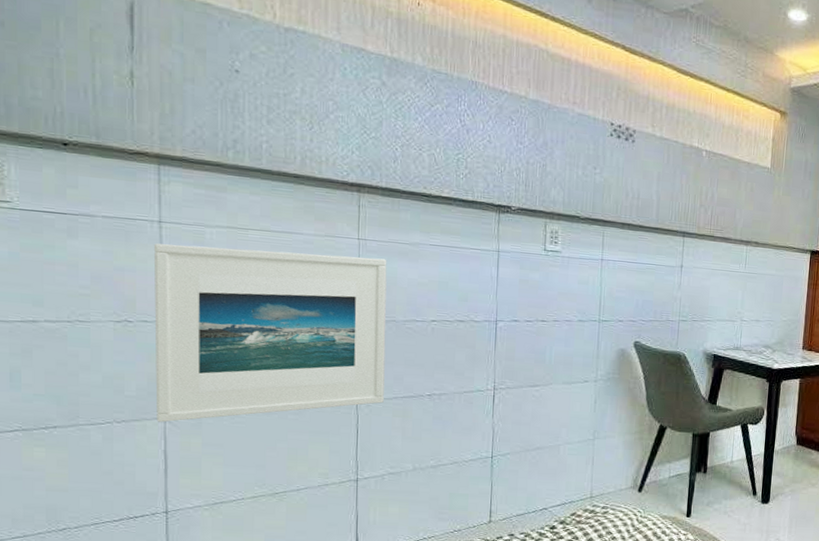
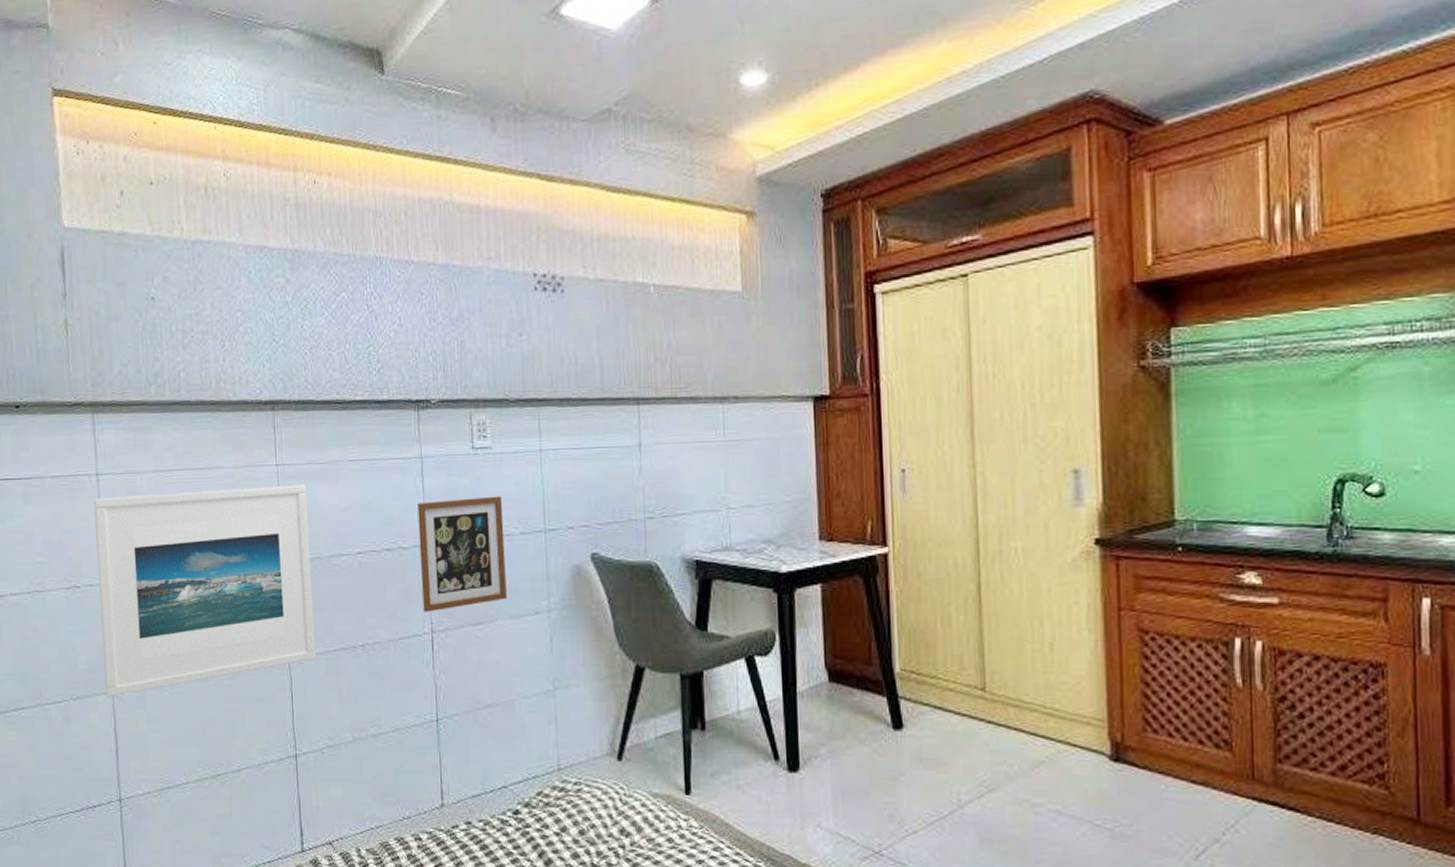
picture frame: none [488,287,566,374] -> present [417,496,507,612]

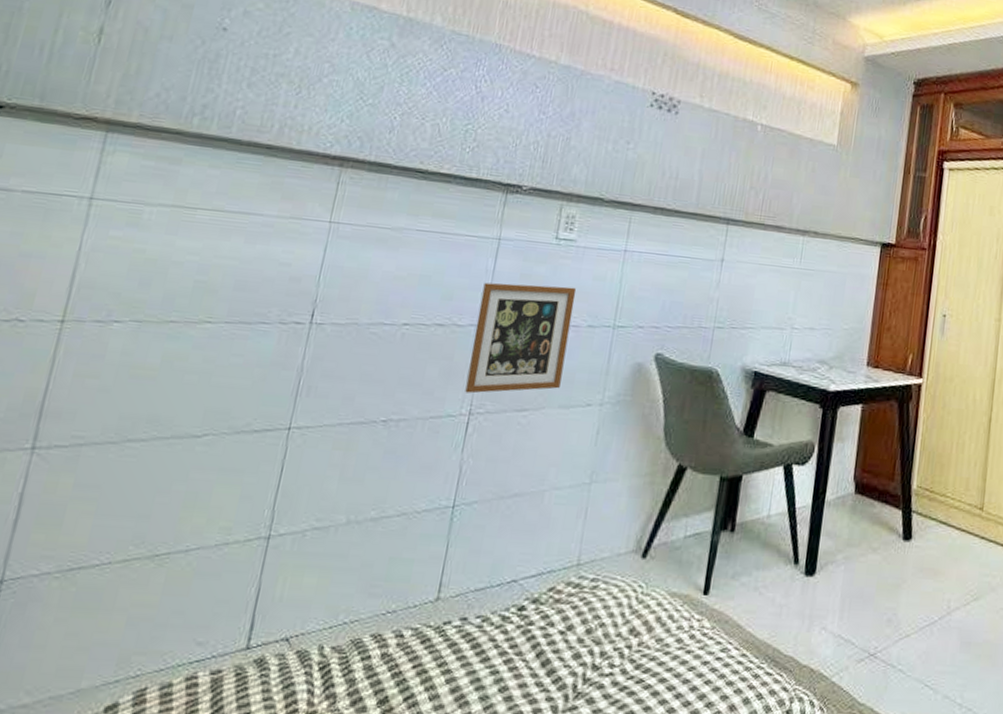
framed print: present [93,485,316,697] -> none [21,224,361,455]

